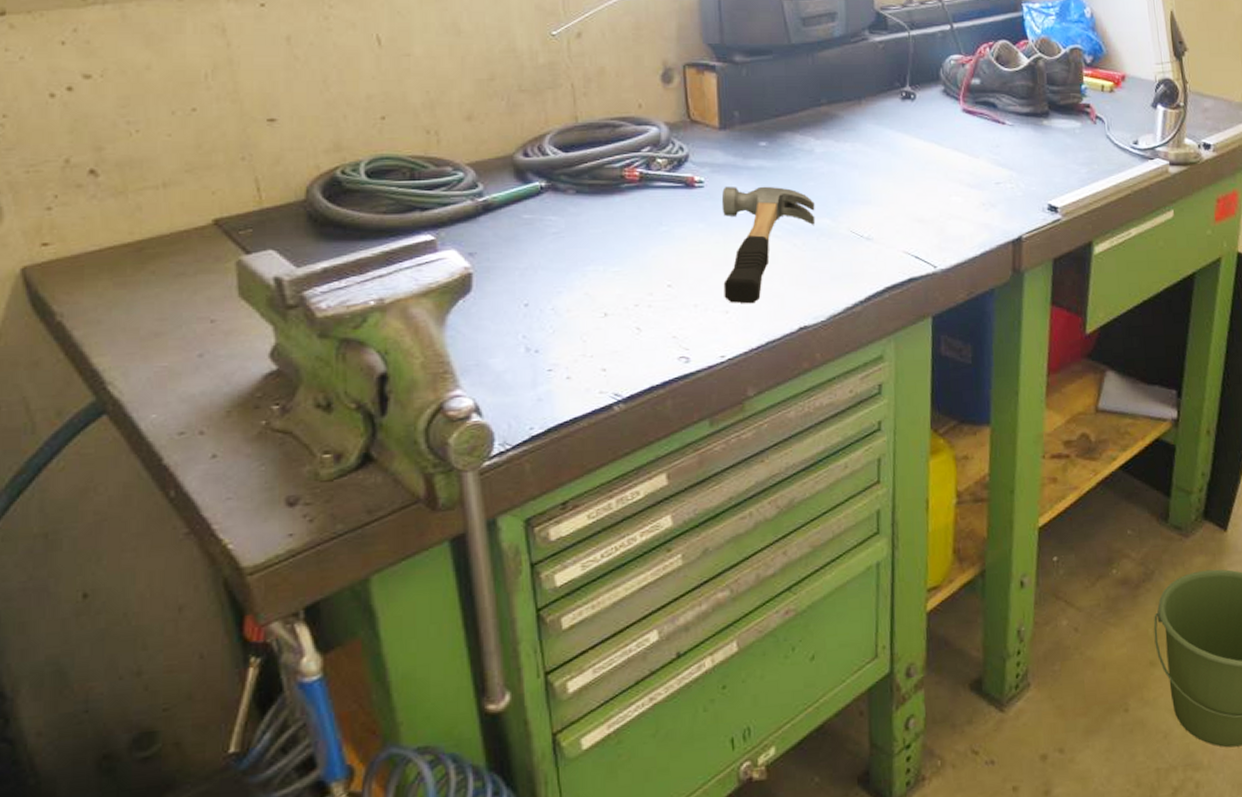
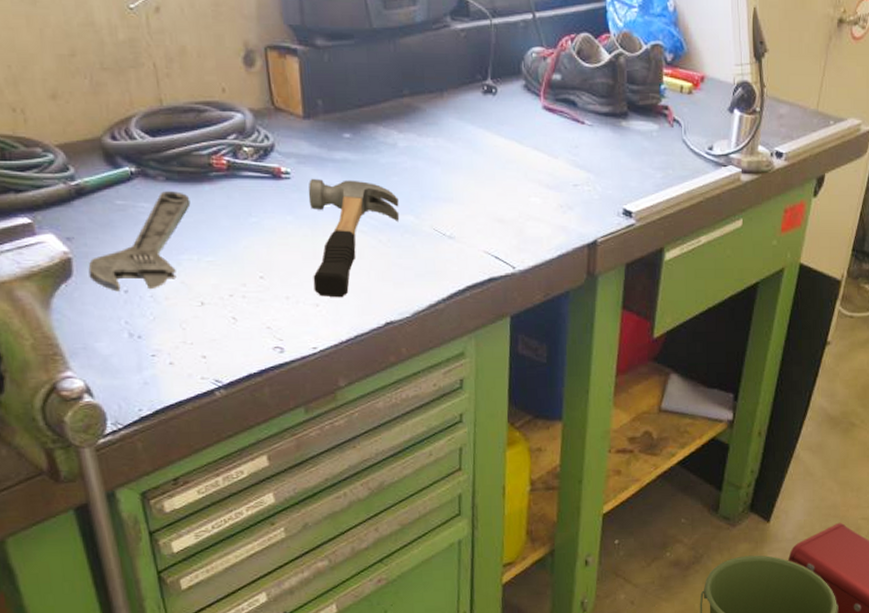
adjustable wrench: none [489,204,600,306] -> present [88,191,190,292]

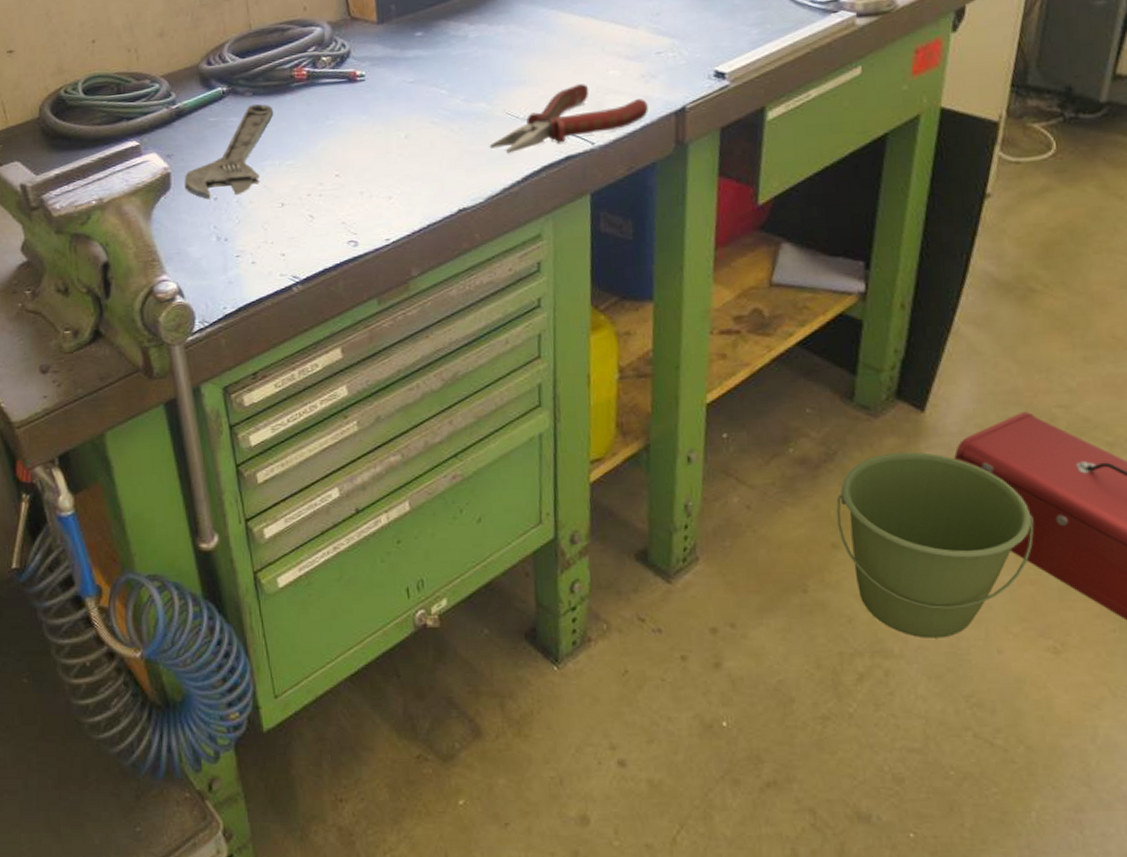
claw hammer: present [308,179,400,298] -> none [381,74,472,189]
pliers: none [416,208,564,270] -> present [489,84,648,154]

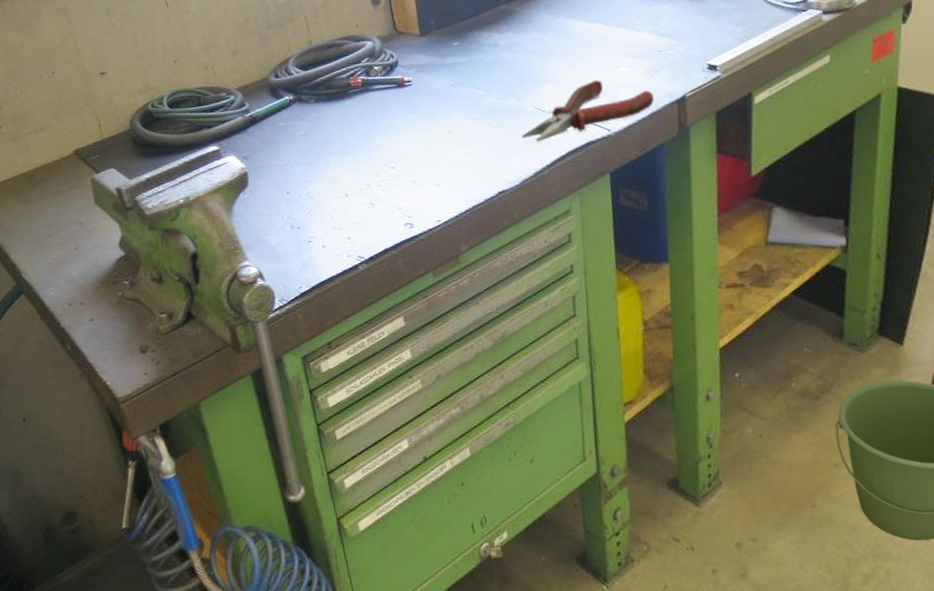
adjustable wrench: present [184,104,274,200] -> none [259,109,335,194]

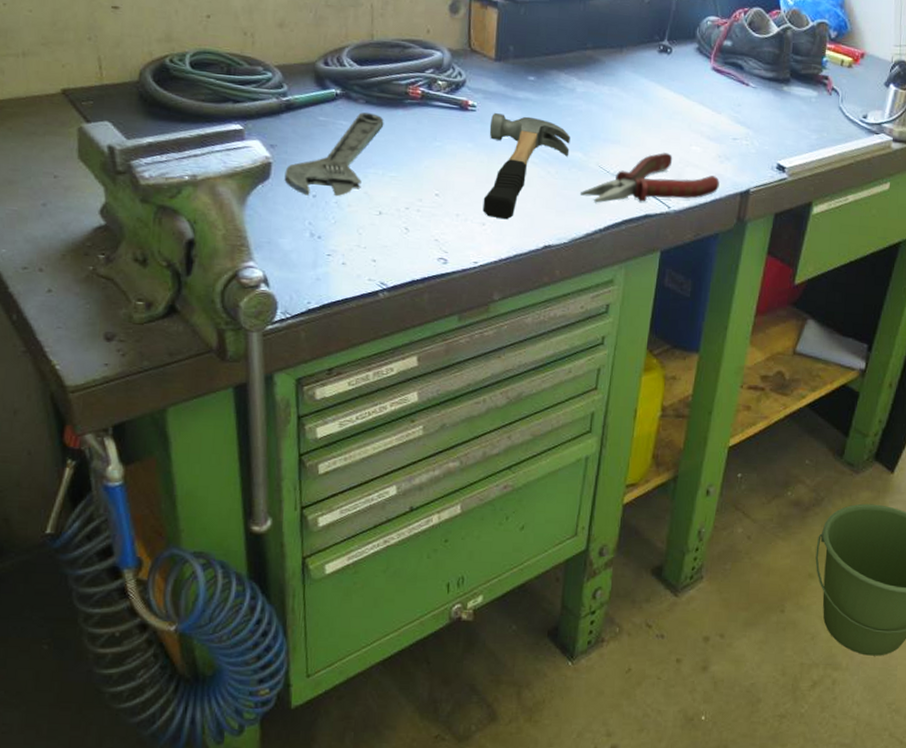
adjustable wrench: none [259,109,335,194] -> present [284,112,384,197]
claw hammer: none [426,77,504,177] -> present [482,113,571,220]

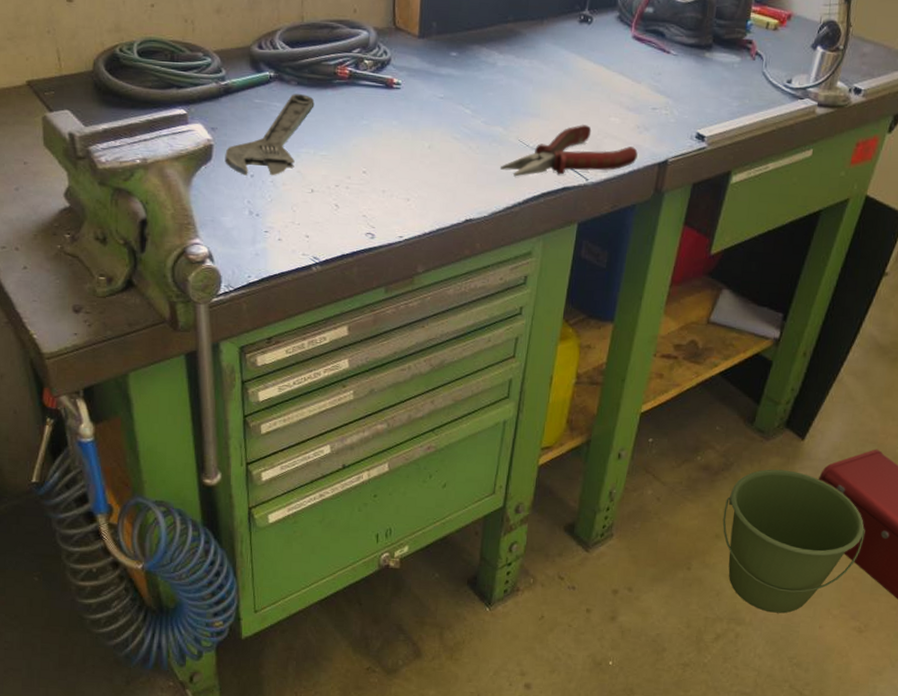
claw hammer: present [482,113,571,220] -> none [407,90,491,195]

